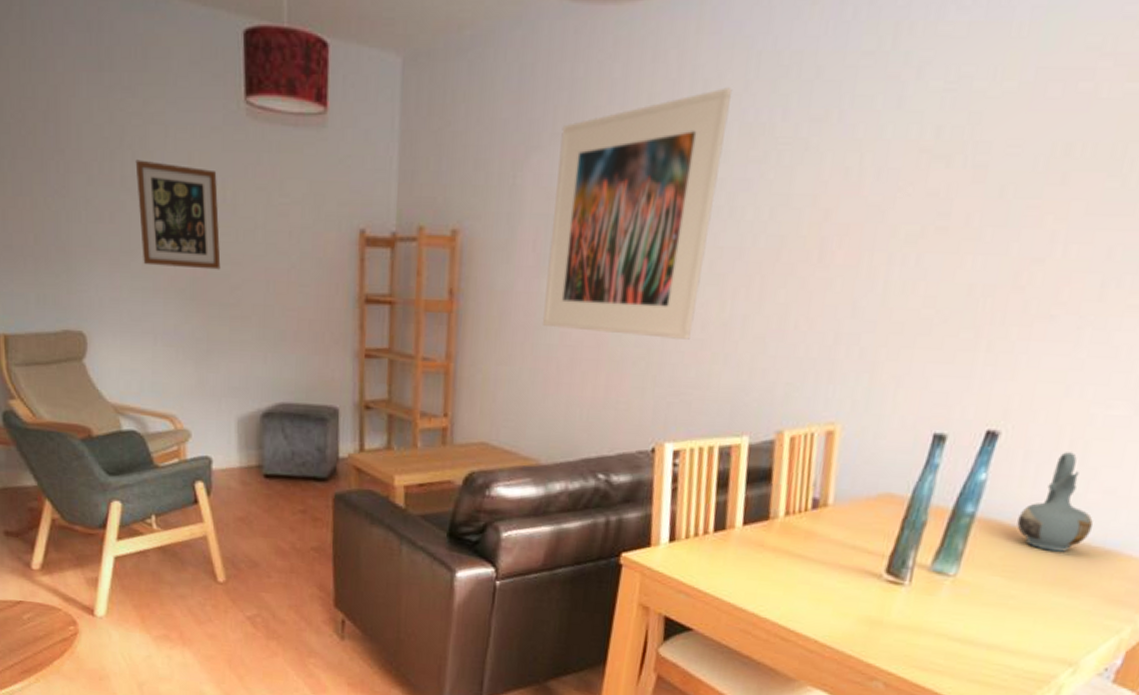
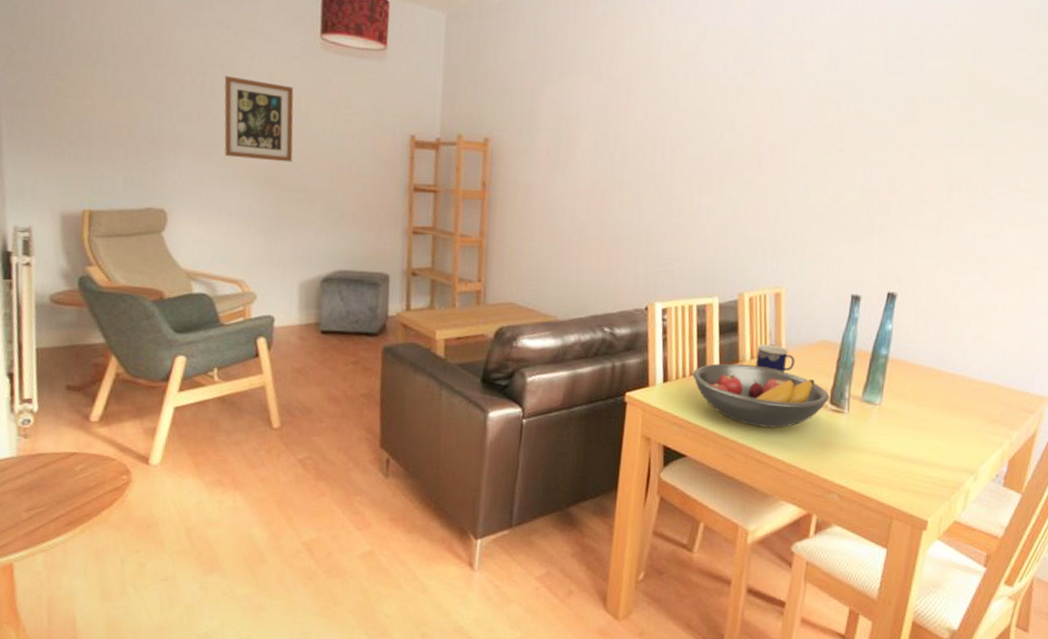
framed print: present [543,87,733,340] -> none [557,49,688,224]
fruit bowl: none [707,520,887,601] -> present [693,363,829,428]
cup: none [791,497,845,533] -> present [756,344,795,373]
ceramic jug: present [1017,452,1094,552] -> none [918,308,971,384]

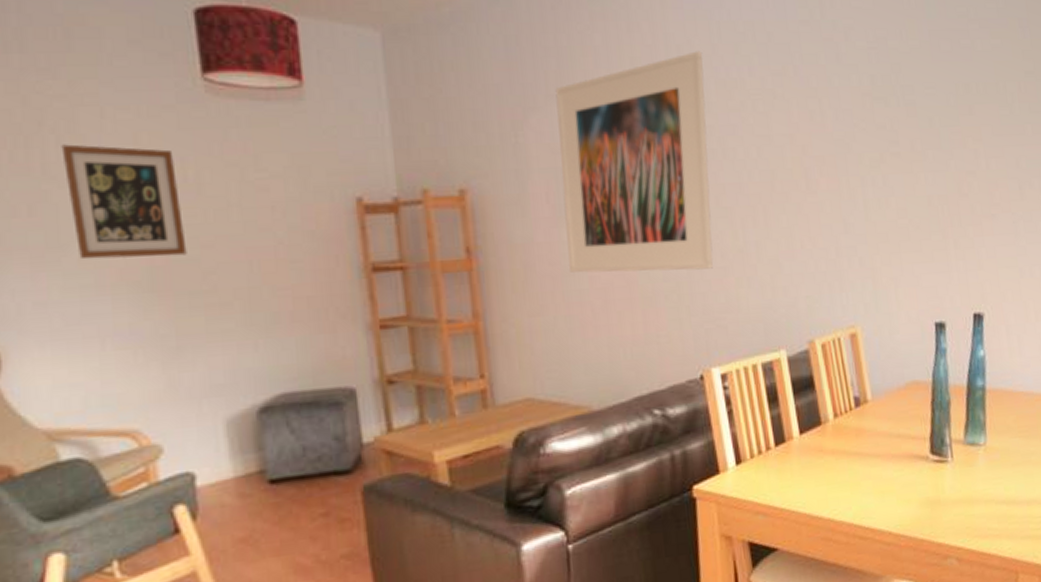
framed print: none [557,49,688,224] -> present [555,51,713,273]
fruit bowl: present [693,363,829,428] -> none [770,424,929,498]
cup: present [756,344,795,373] -> none [839,396,885,428]

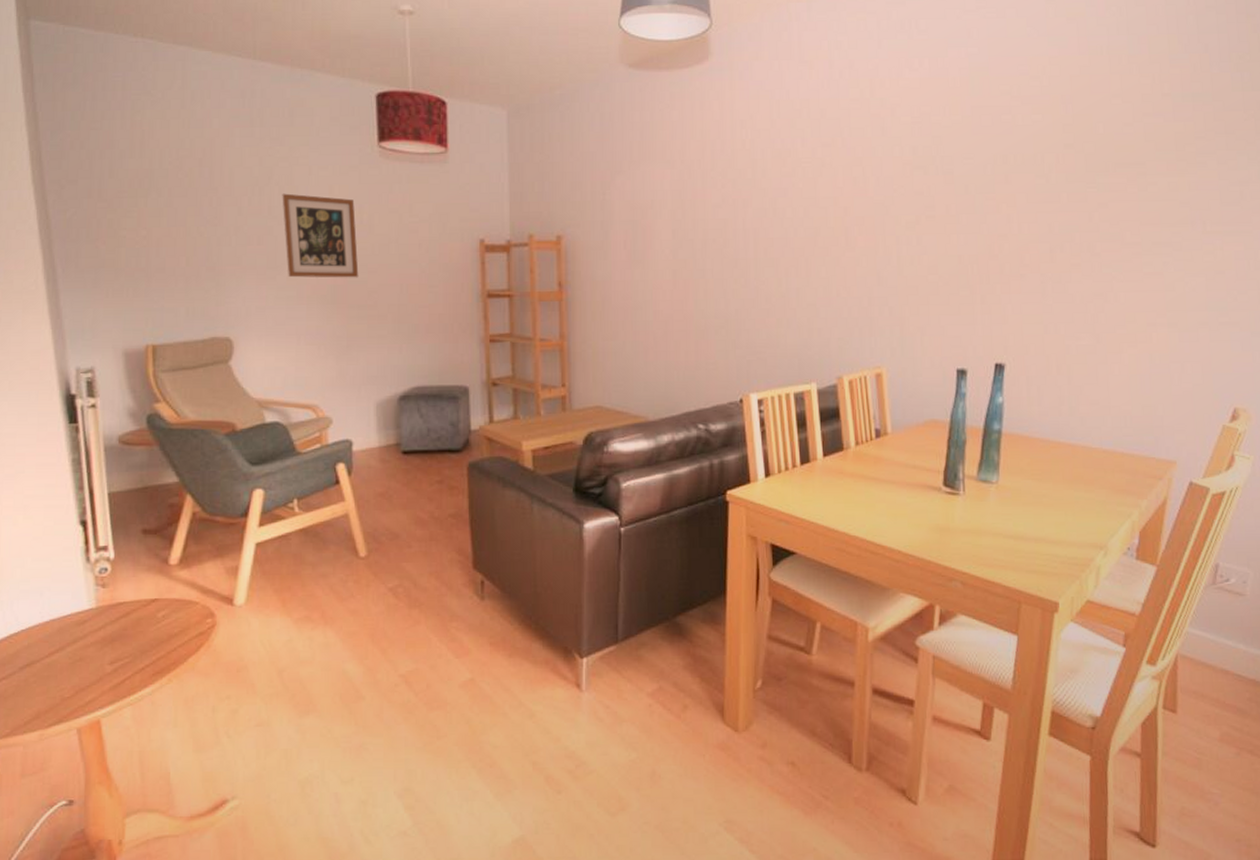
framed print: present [555,51,713,273] -> none [637,125,763,310]

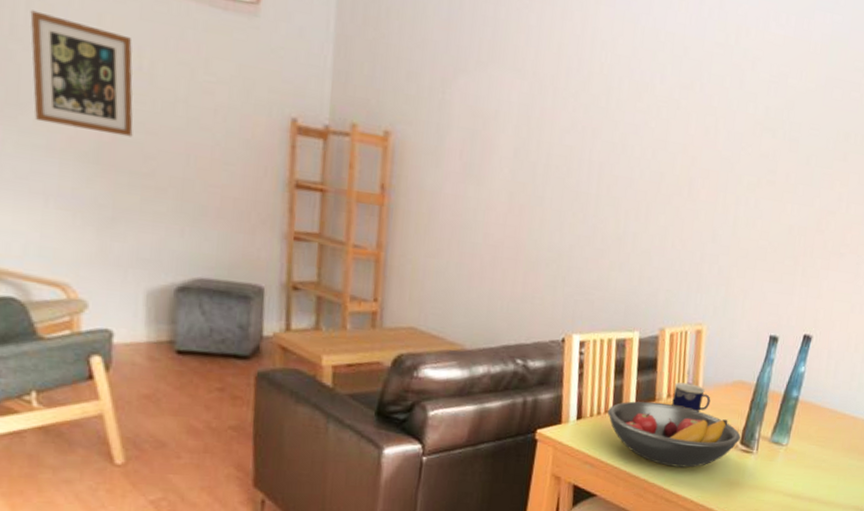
fruit bowl: none [796,451,943,517] -> present [608,401,741,468]
cup: none [861,428,903,457] -> present [672,382,711,412]

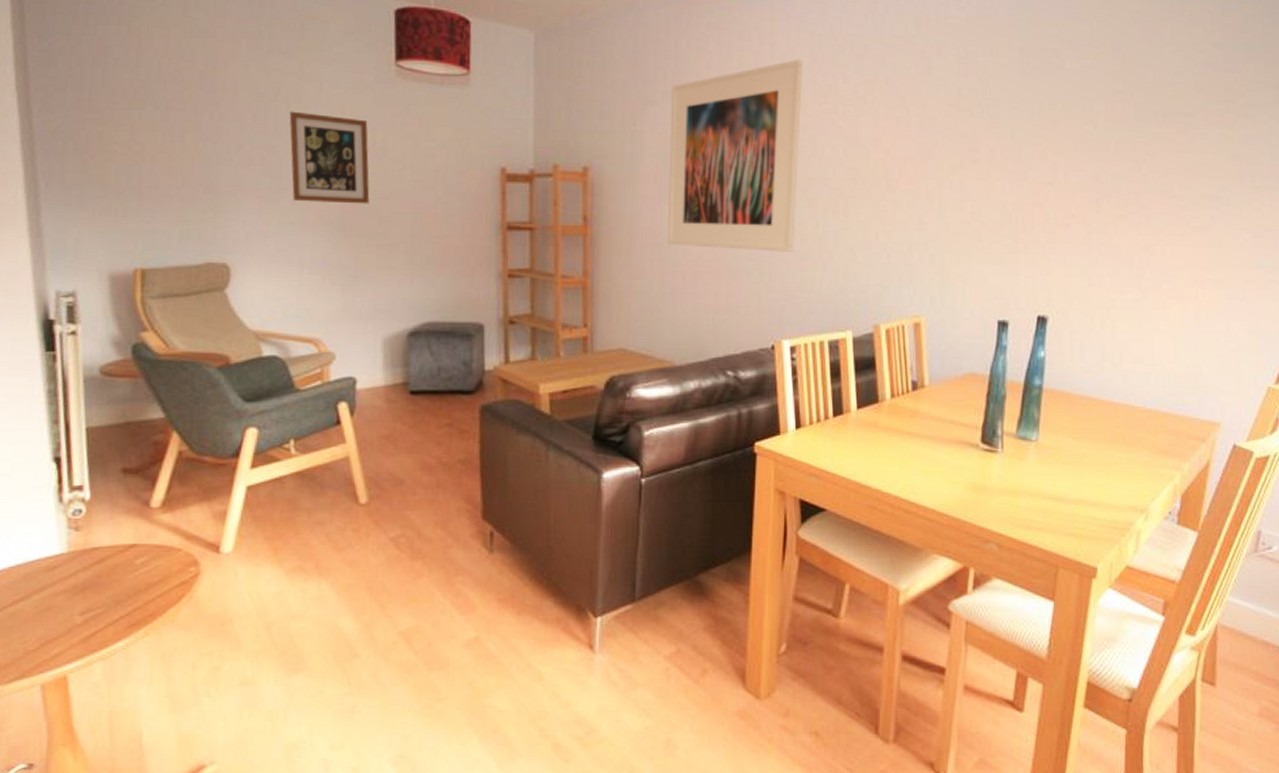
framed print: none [468,49,624,249] -> present [668,59,803,252]
fruit bowl: present [608,401,741,468] -> none [828,403,980,473]
cup: present [672,382,711,412] -> none [897,380,941,411]

